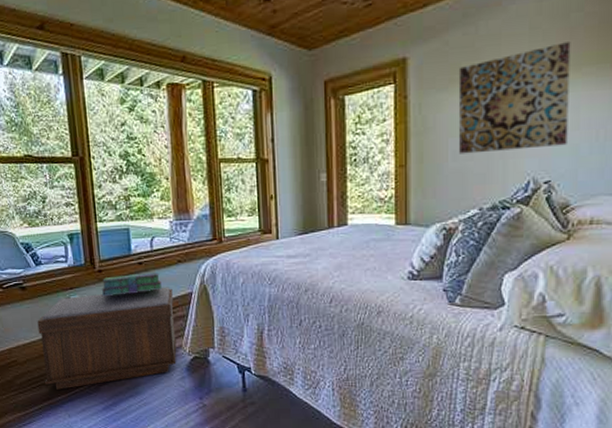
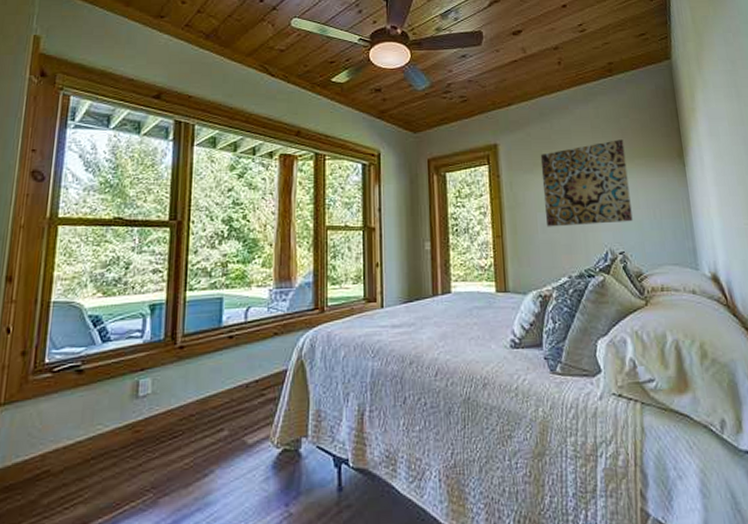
bench: present [37,287,177,390] -> none [82,364,265,508]
stack of books: present [101,272,162,297] -> none [179,347,253,379]

